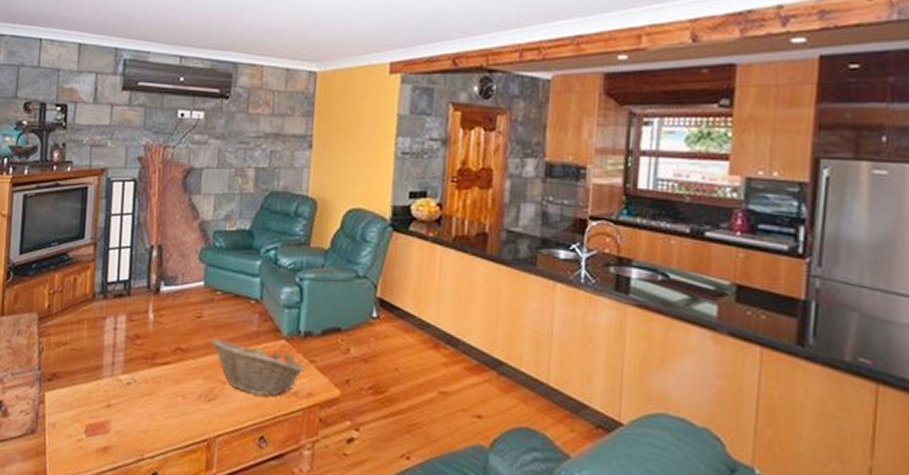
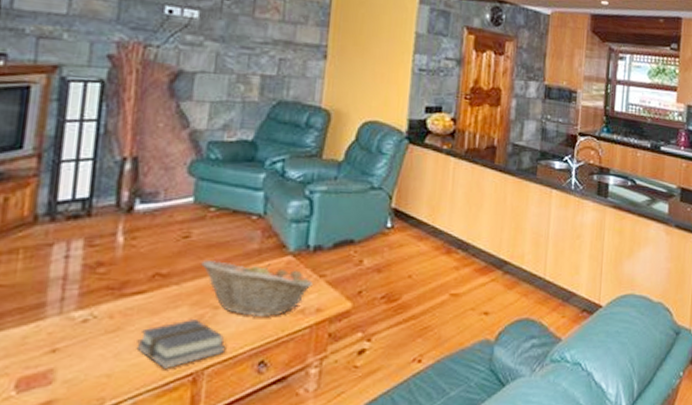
book: none [165,391,233,433] -> present [136,320,226,369]

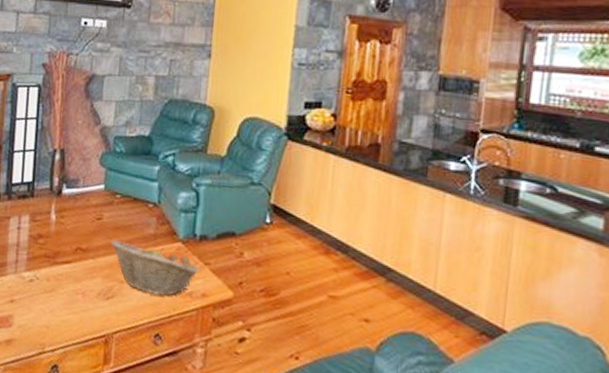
book: present [136,320,226,369] -> none [65,289,130,328]

